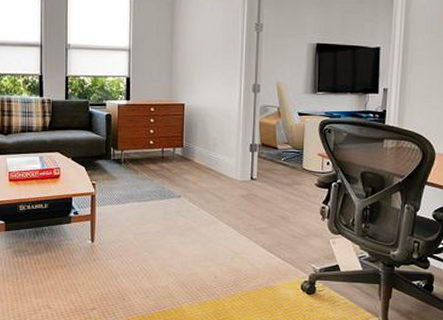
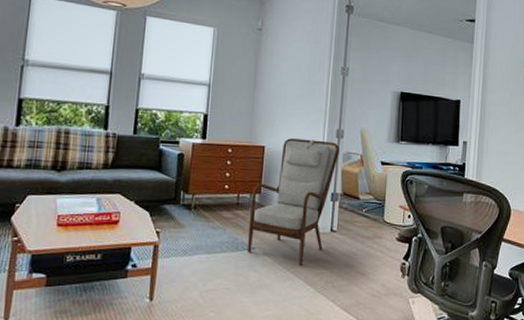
armchair: none [173,95,256,211] -> present [247,138,340,266]

